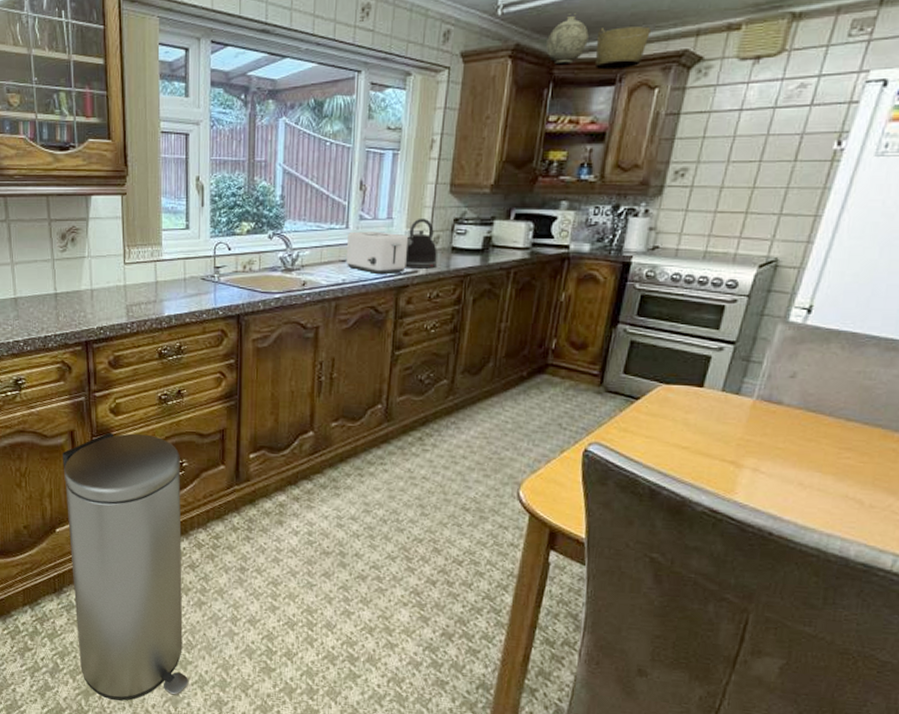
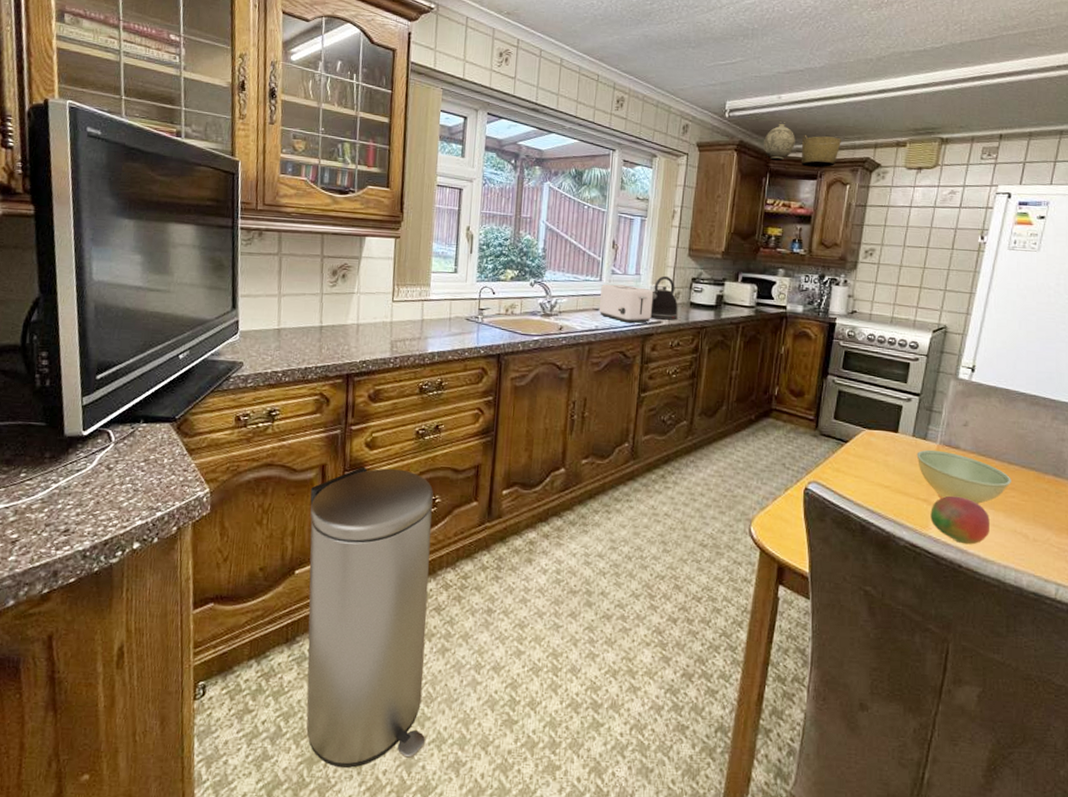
bowl: none [725,405,848,466] -> present [916,449,1011,504]
fruit: none [737,457,814,511] -> present [930,495,990,545]

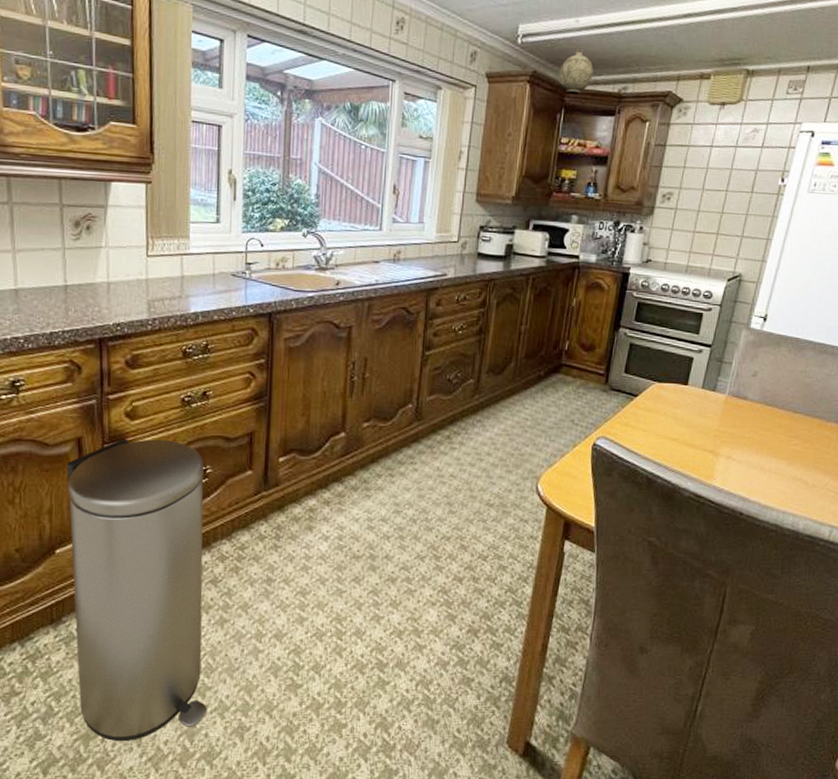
toaster: present [599,284,654,323] -> none [379,233,439,276]
kettle: present [650,275,679,320] -> none [435,223,465,273]
basket: present [801,135,841,168] -> none [598,65,642,103]
bowl: present [916,449,1011,504] -> none [705,401,795,453]
fruit: present [930,495,990,545] -> none [715,446,772,493]

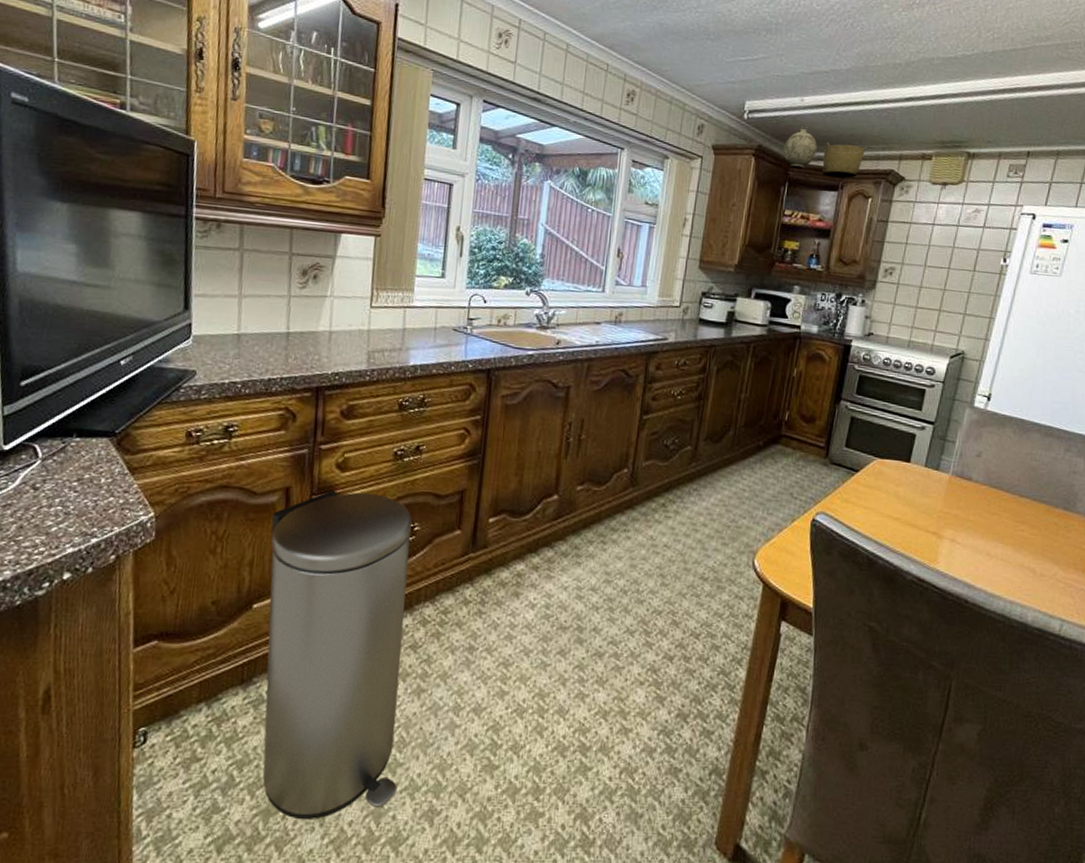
basket: none [598,65,642,103] -> present [822,142,865,179]

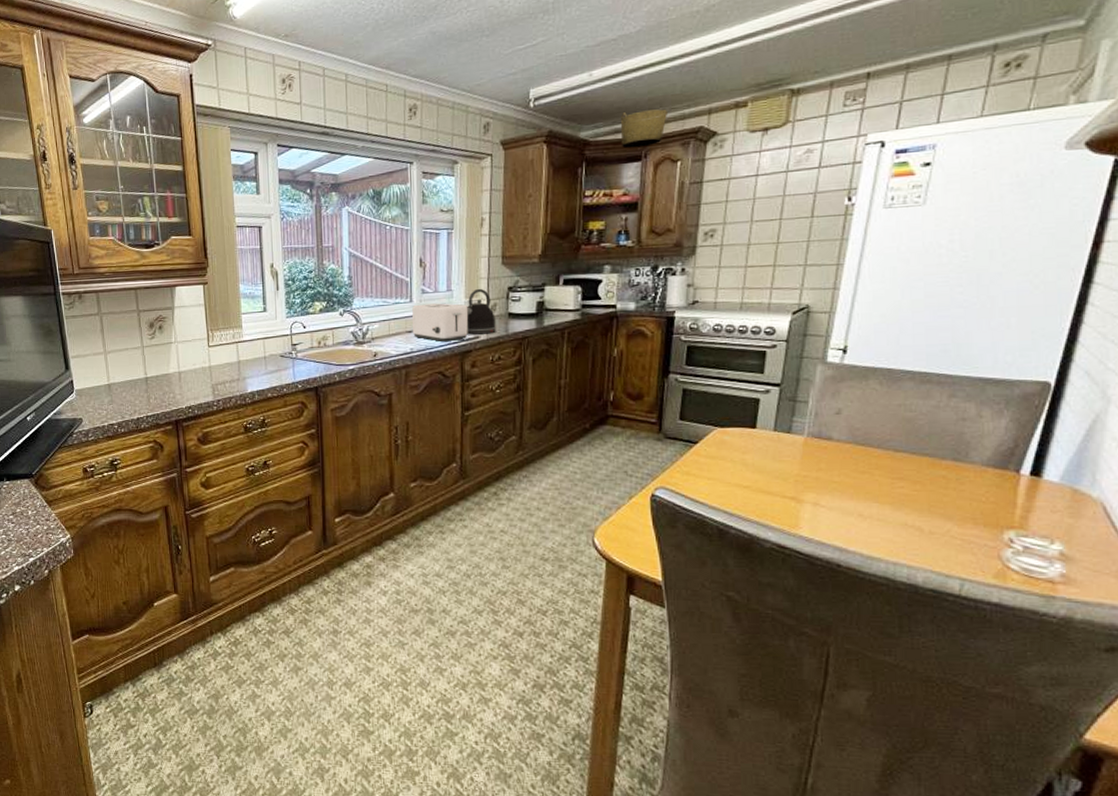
pedal bin: present [262,490,412,819] -> none [157,505,290,774]
toaster: none [600,295,661,339] -> present [412,303,469,341]
kettle: none [656,288,686,337] -> present [466,288,497,335]
decorative vase: present [783,126,817,170] -> none [576,101,613,148]

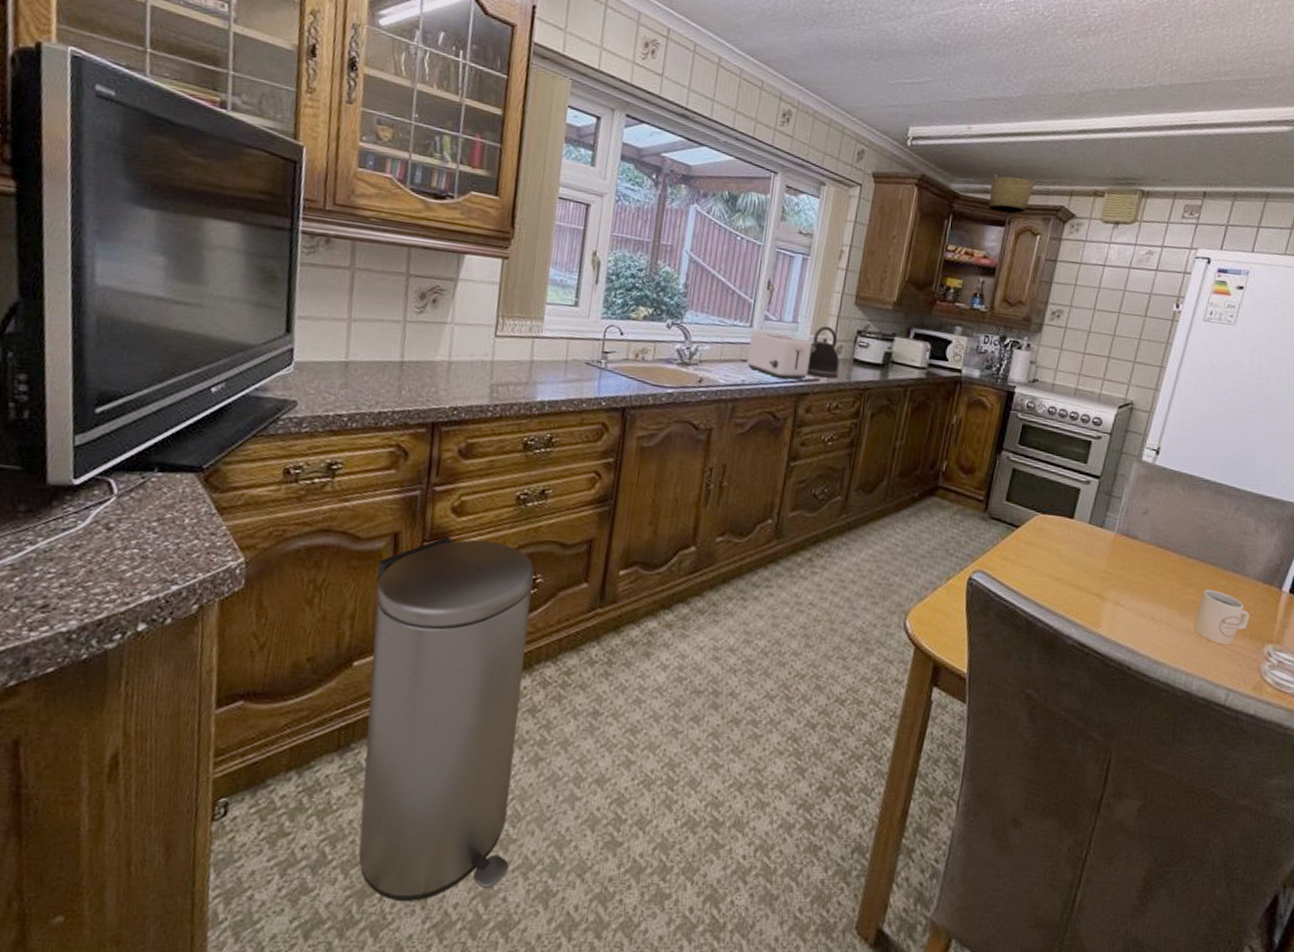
pedal bin: none [157,505,290,774] -> present [358,536,535,901]
mug: none [911,482,981,536] -> present [1194,590,1250,646]

